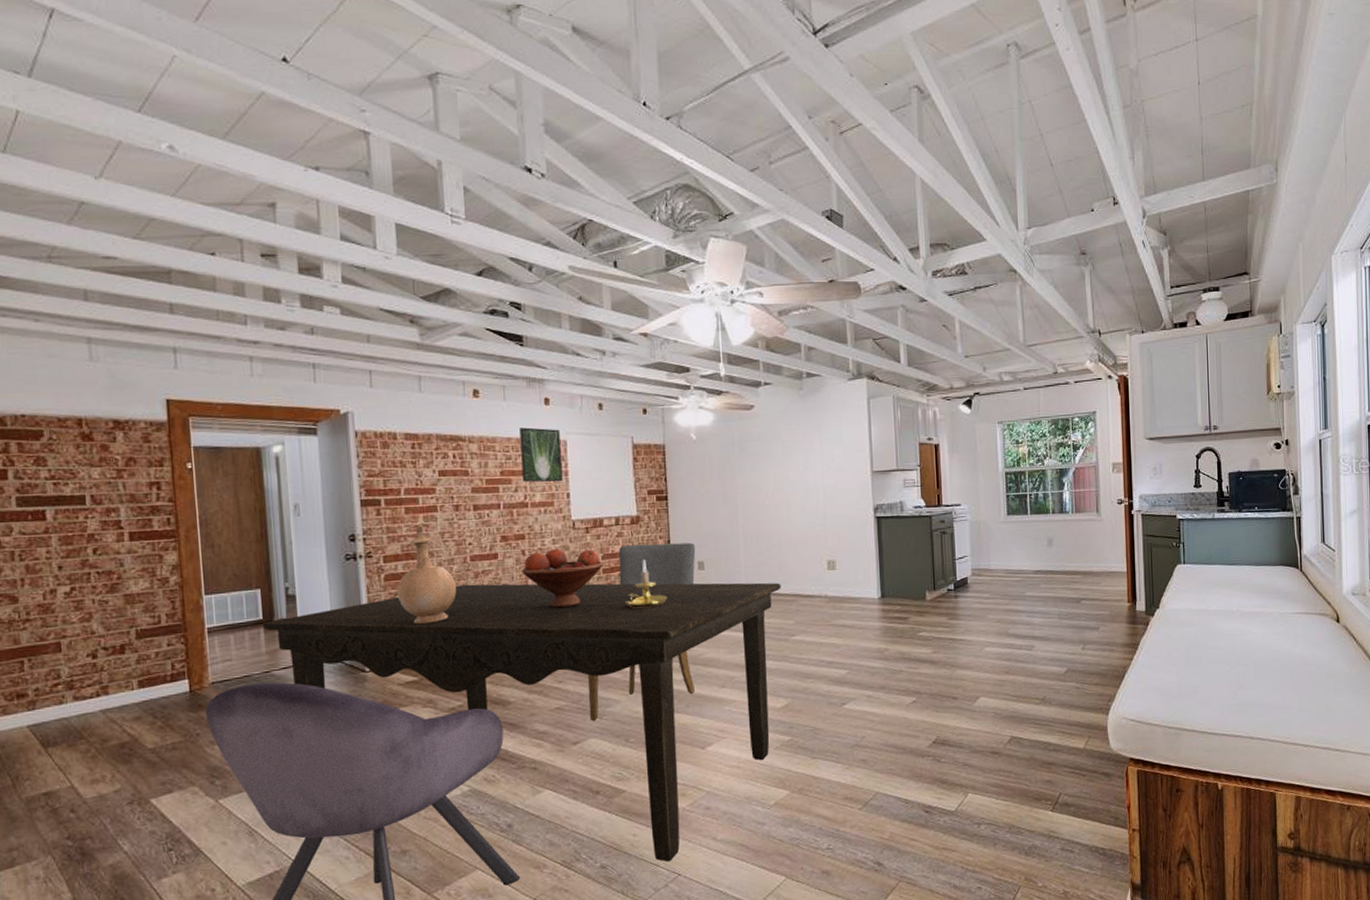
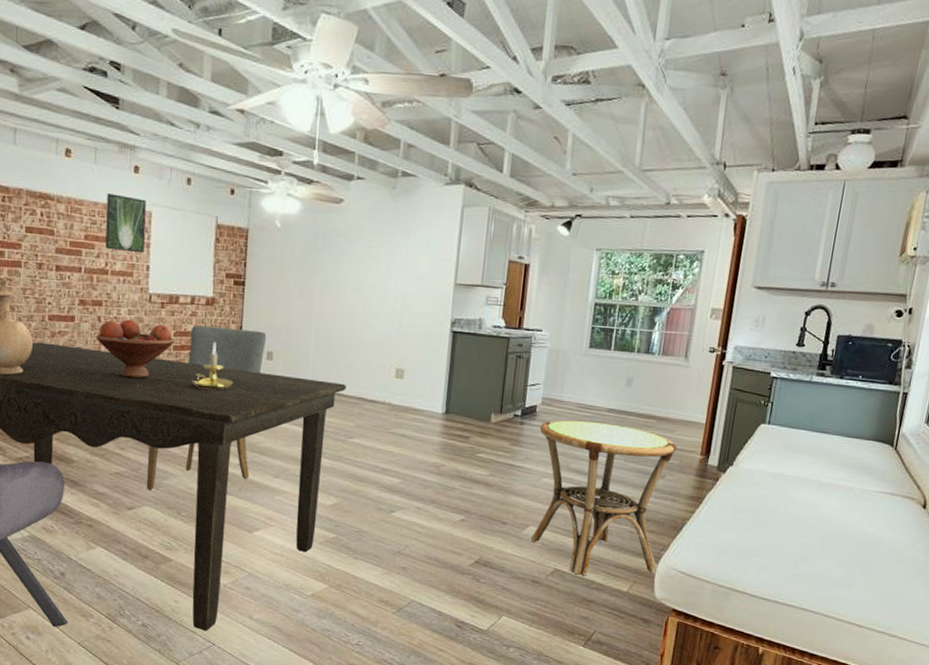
side table: none [974,584,1109,739] -> present [531,420,677,575]

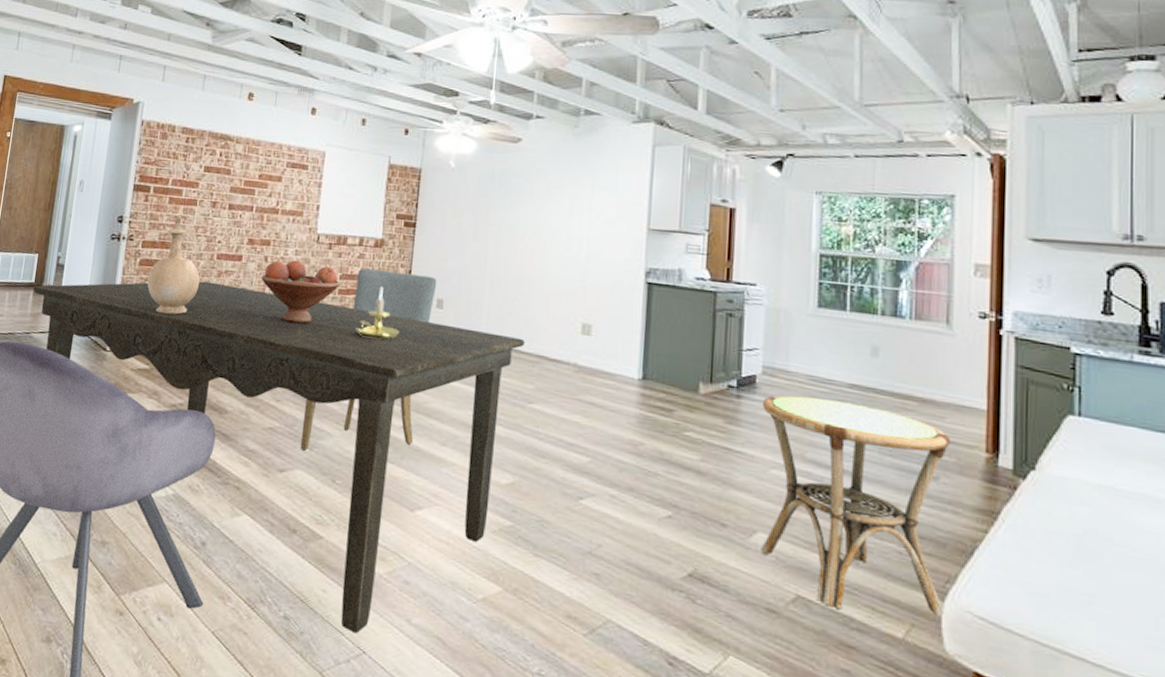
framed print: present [105,193,146,254] -> none [278,134,321,193]

